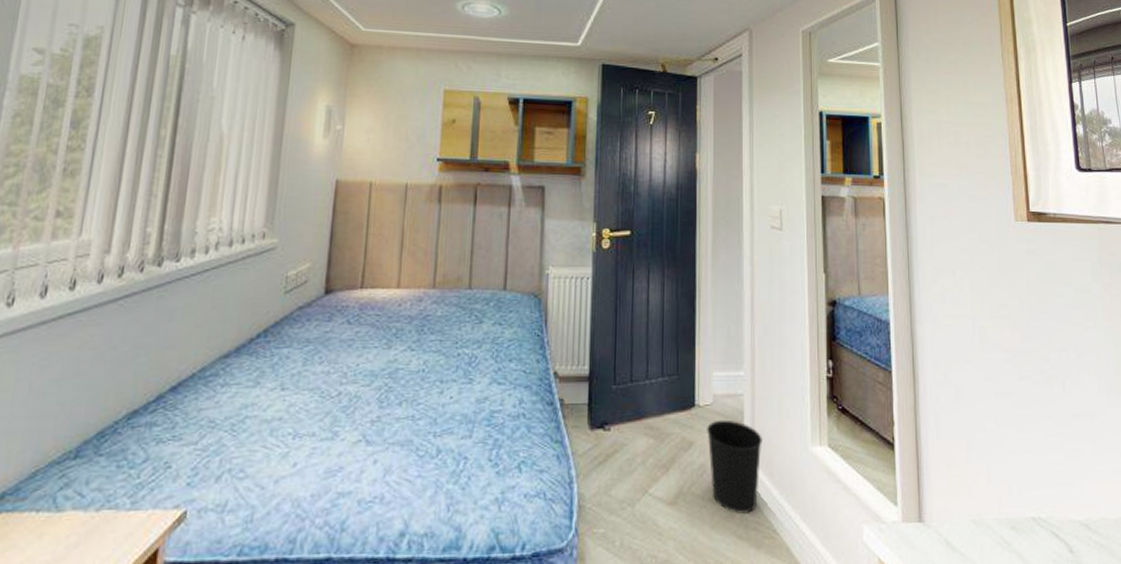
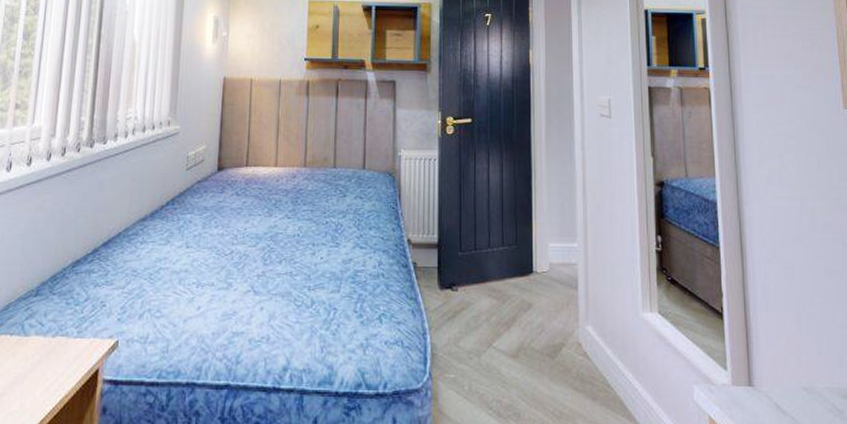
wastebasket: present [707,419,762,514] -> none [544,285,596,369]

